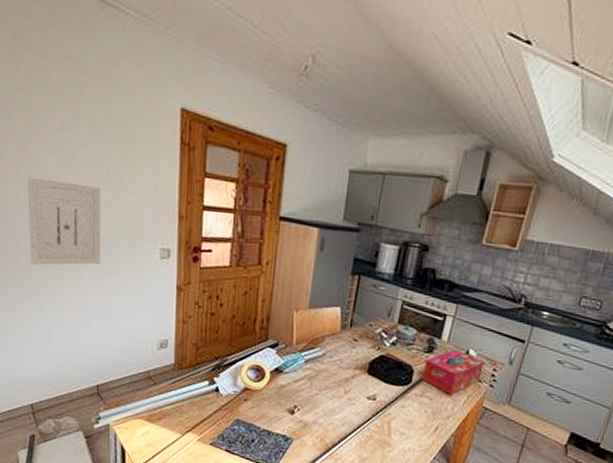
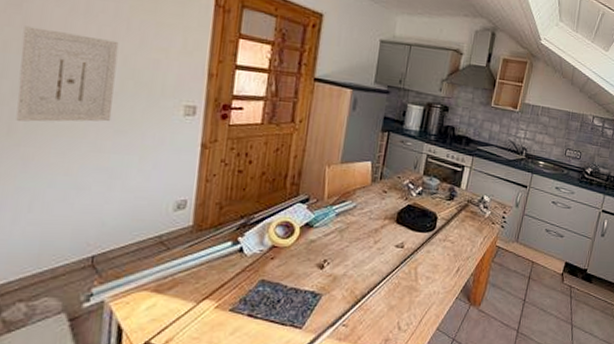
tissue box: present [421,350,484,395] -> none [444,197,496,238]

